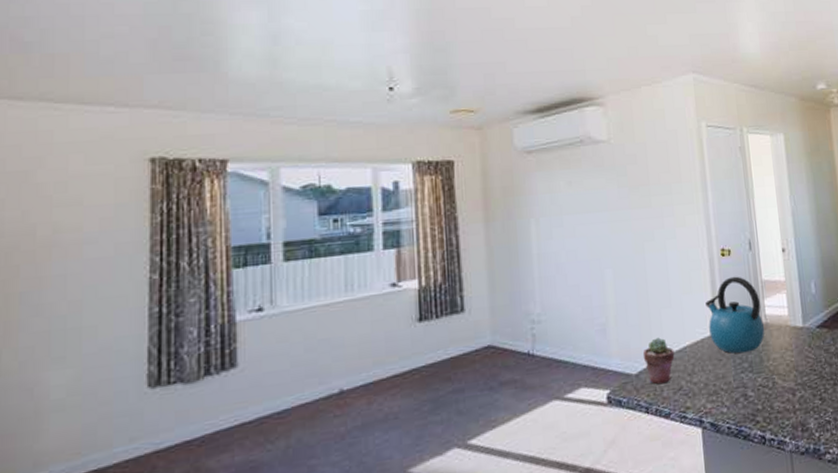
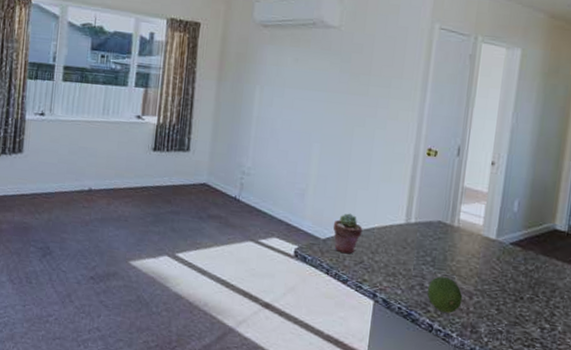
kettle: present [705,276,765,354] -> none [399,176,457,249]
fruit: none [752,379,787,419] -> present [427,276,463,313]

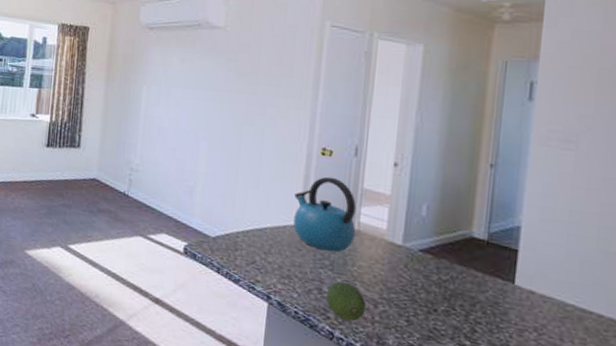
potted succulent: present [332,213,363,254] -> none [222,212,254,254]
kettle: none [399,176,457,249] -> present [293,176,357,252]

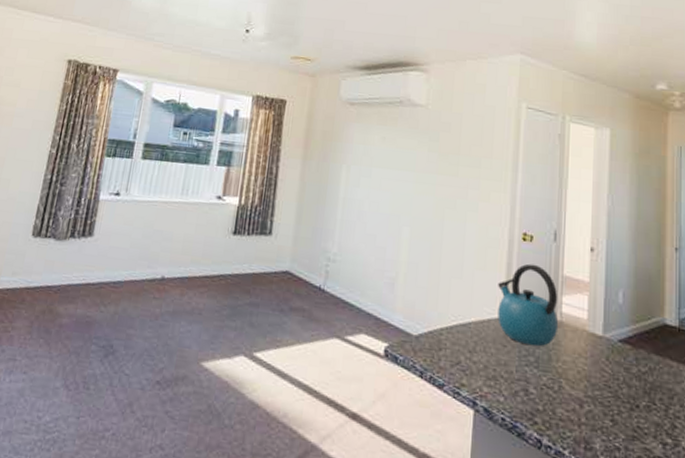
fruit: present [326,281,367,322] -> none [533,380,572,425]

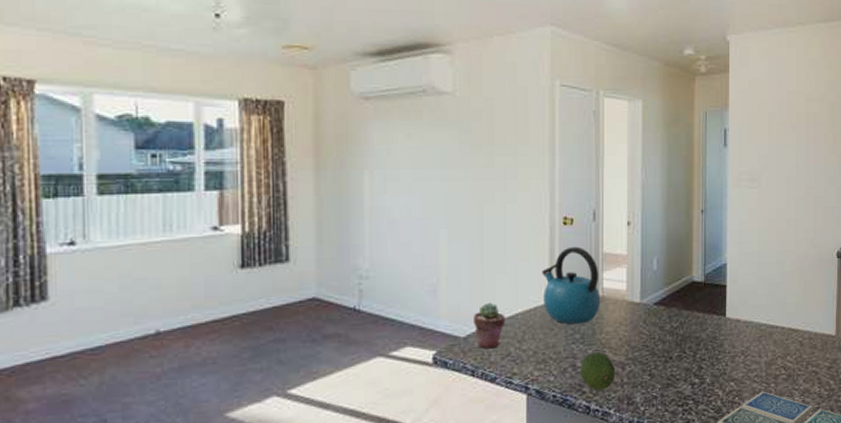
potted succulent: none [425,305,458,354] -> present [472,302,506,349]
fruit: none [533,380,572,425] -> present [581,352,616,390]

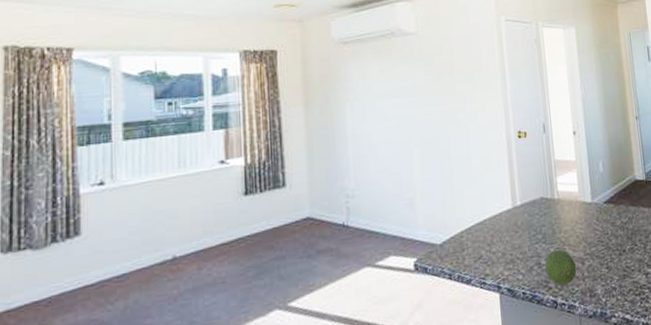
potted succulent: present [472,302,506,349] -> none [446,211,476,254]
kettle: present [542,246,601,325] -> none [503,156,557,226]

